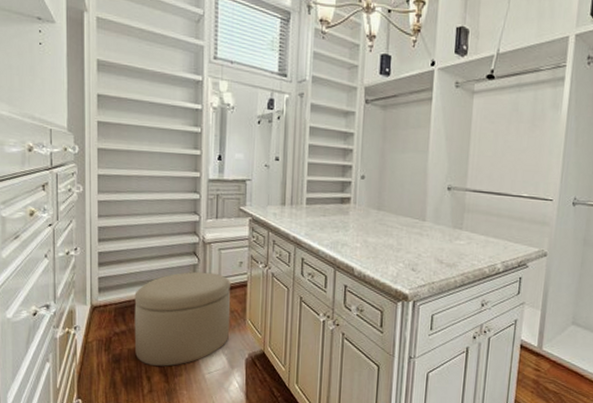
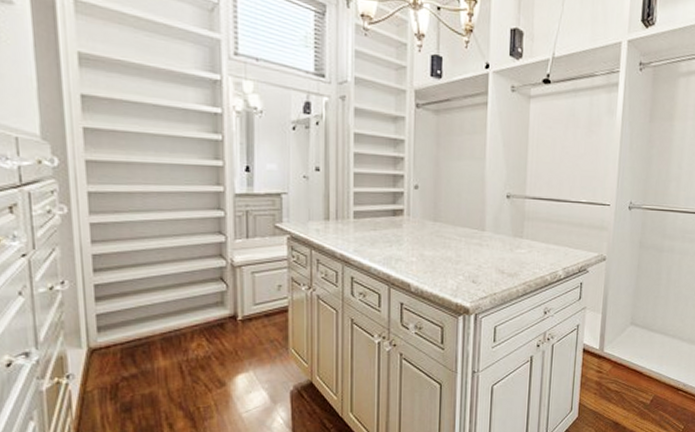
ottoman: present [134,271,231,367] -> none [146,299,270,410]

